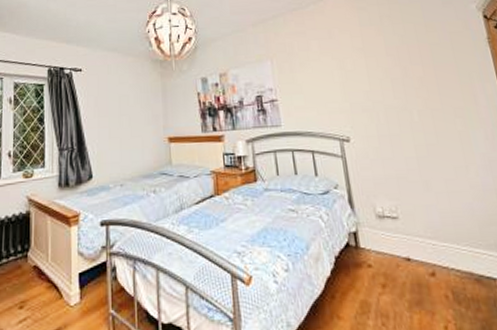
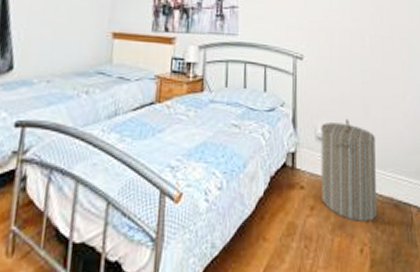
laundry hamper: none [380,195,458,298] -> present [321,118,378,221]

